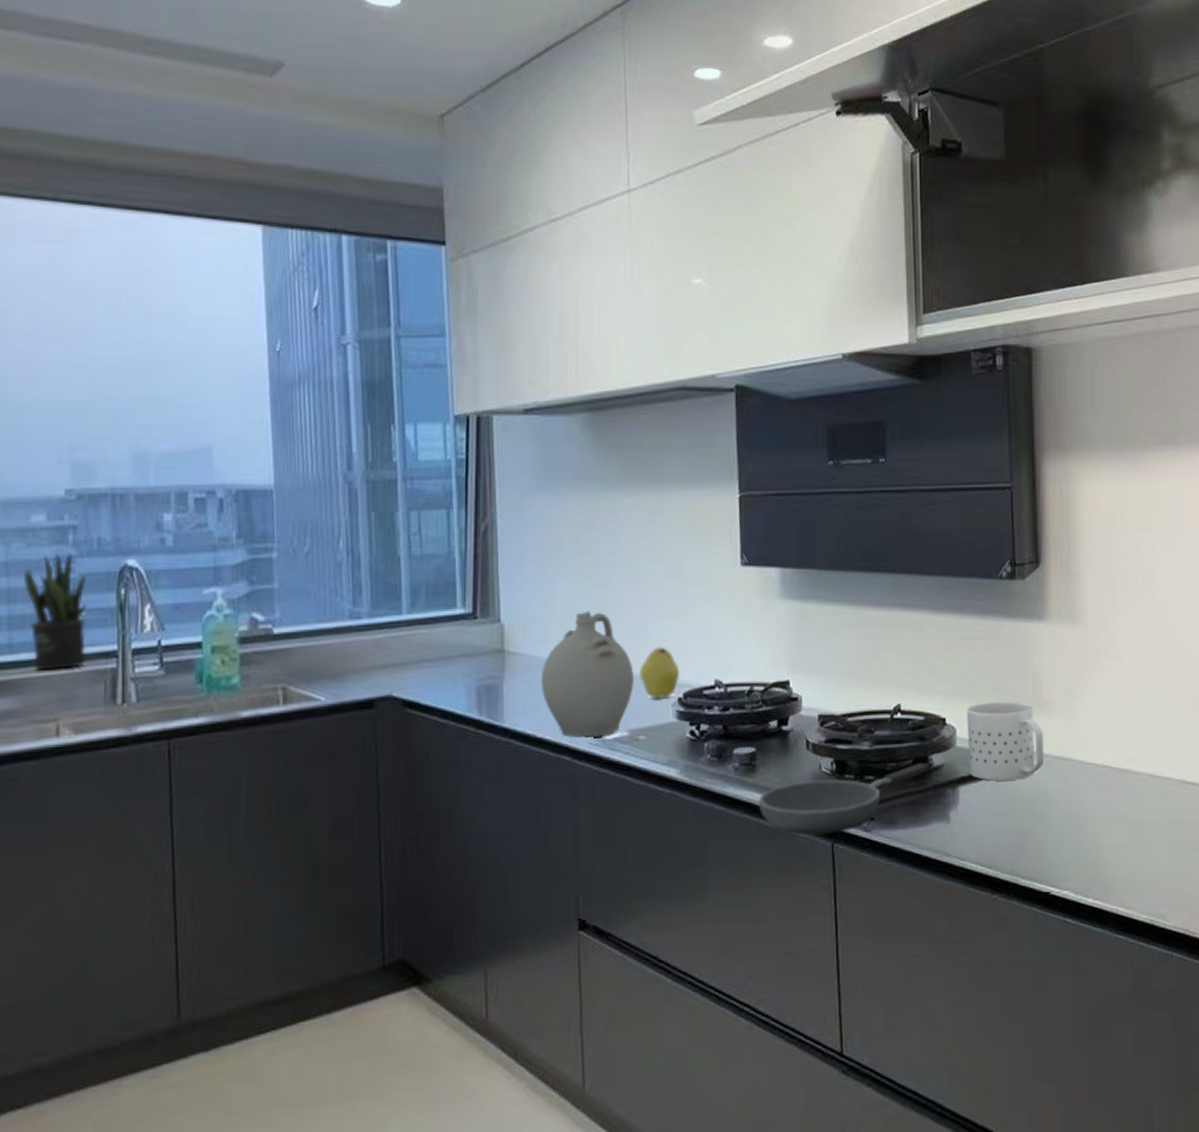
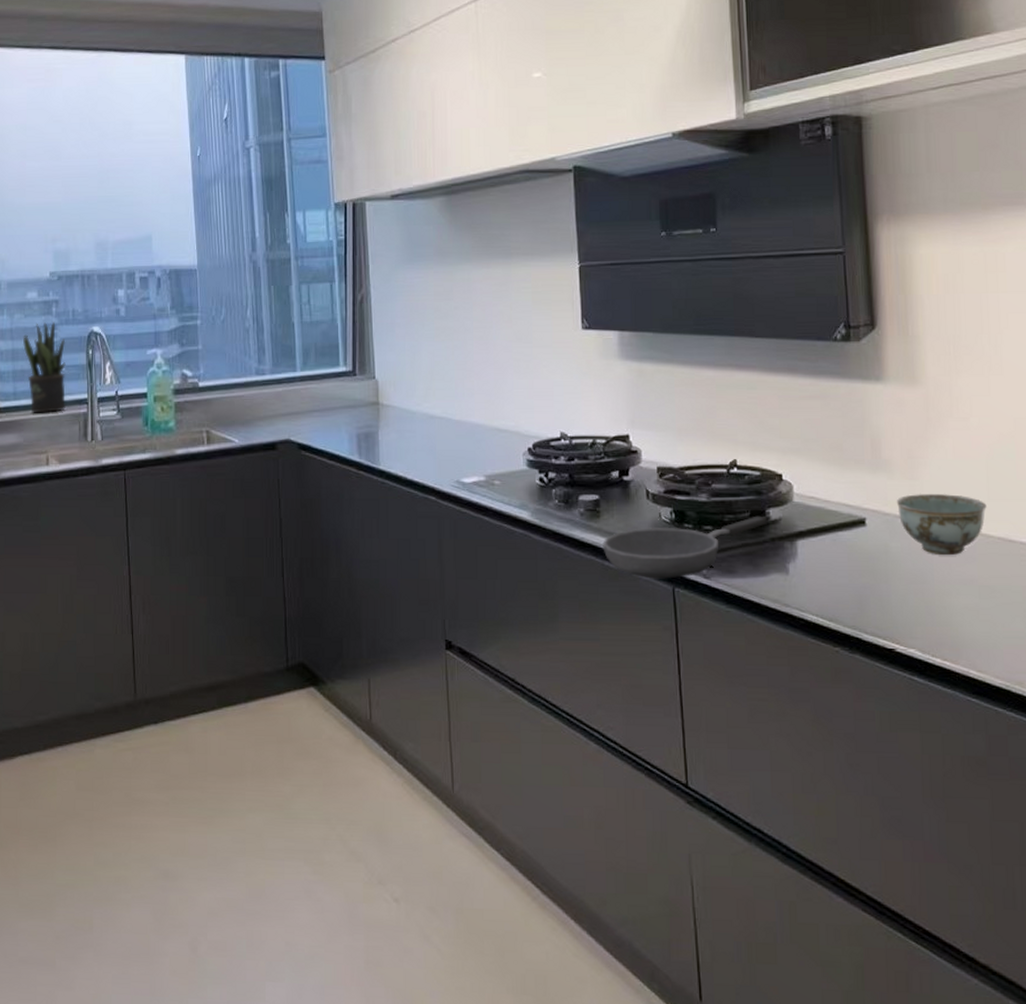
ceramic jug: present [540,611,634,739] -> none [409,369,489,482]
fruit: present [639,647,680,699] -> none [493,402,530,448]
mug: present [966,701,1045,781] -> none [803,460,886,537]
bowl: none [1054,733,1138,794] -> present [896,494,987,555]

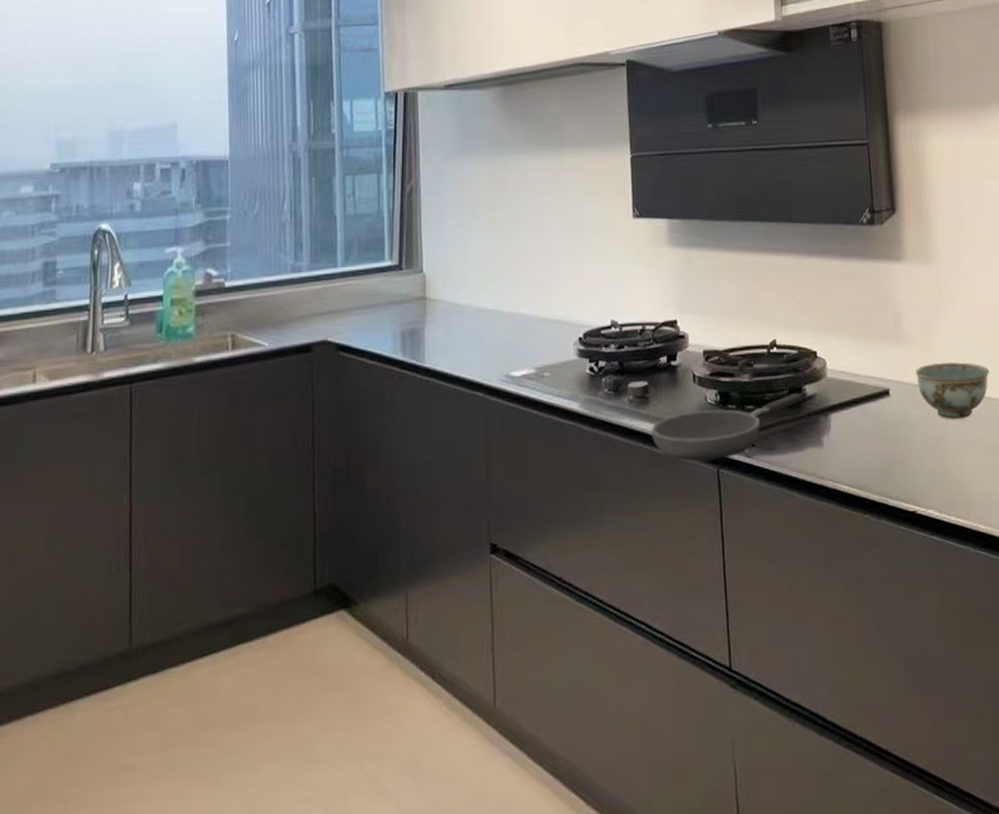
potted plant: present [22,321,66,413] -> none [11,219,66,324]

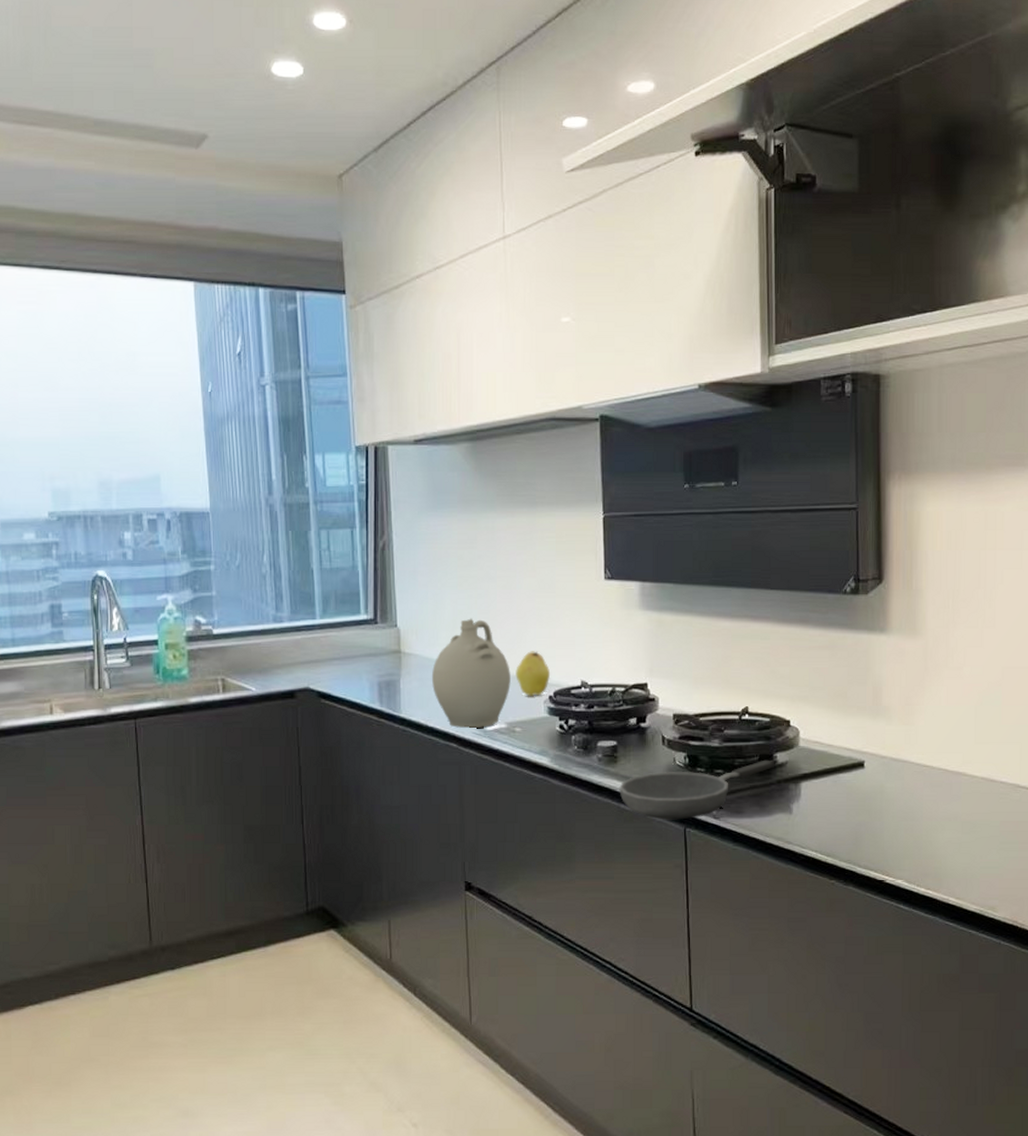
ceramic jug: none [457,261,540,377] -> present [431,618,511,729]
fruit: none [544,292,581,339] -> present [515,651,551,696]
bowl: present [915,362,990,419] -> none [892,738,973,794]

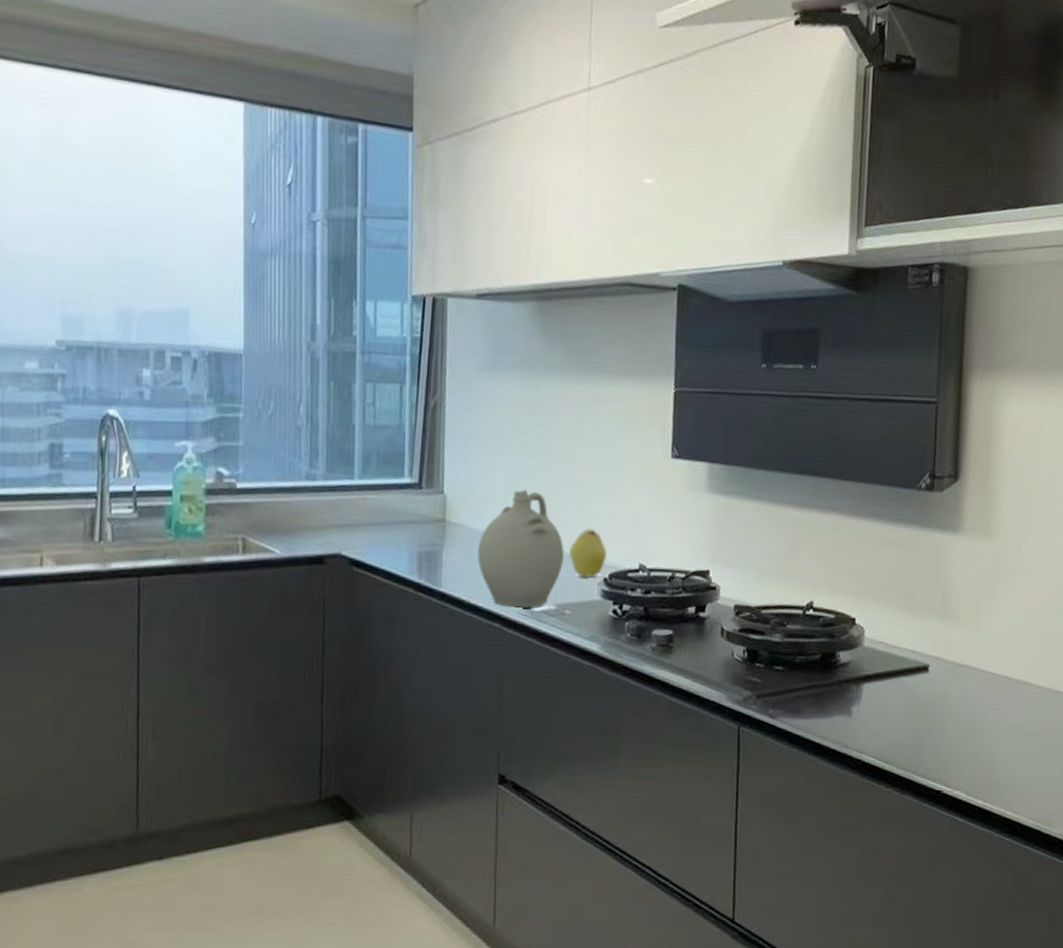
frying pan: present [619,759,775,820] -> none [672,658,838,718]

